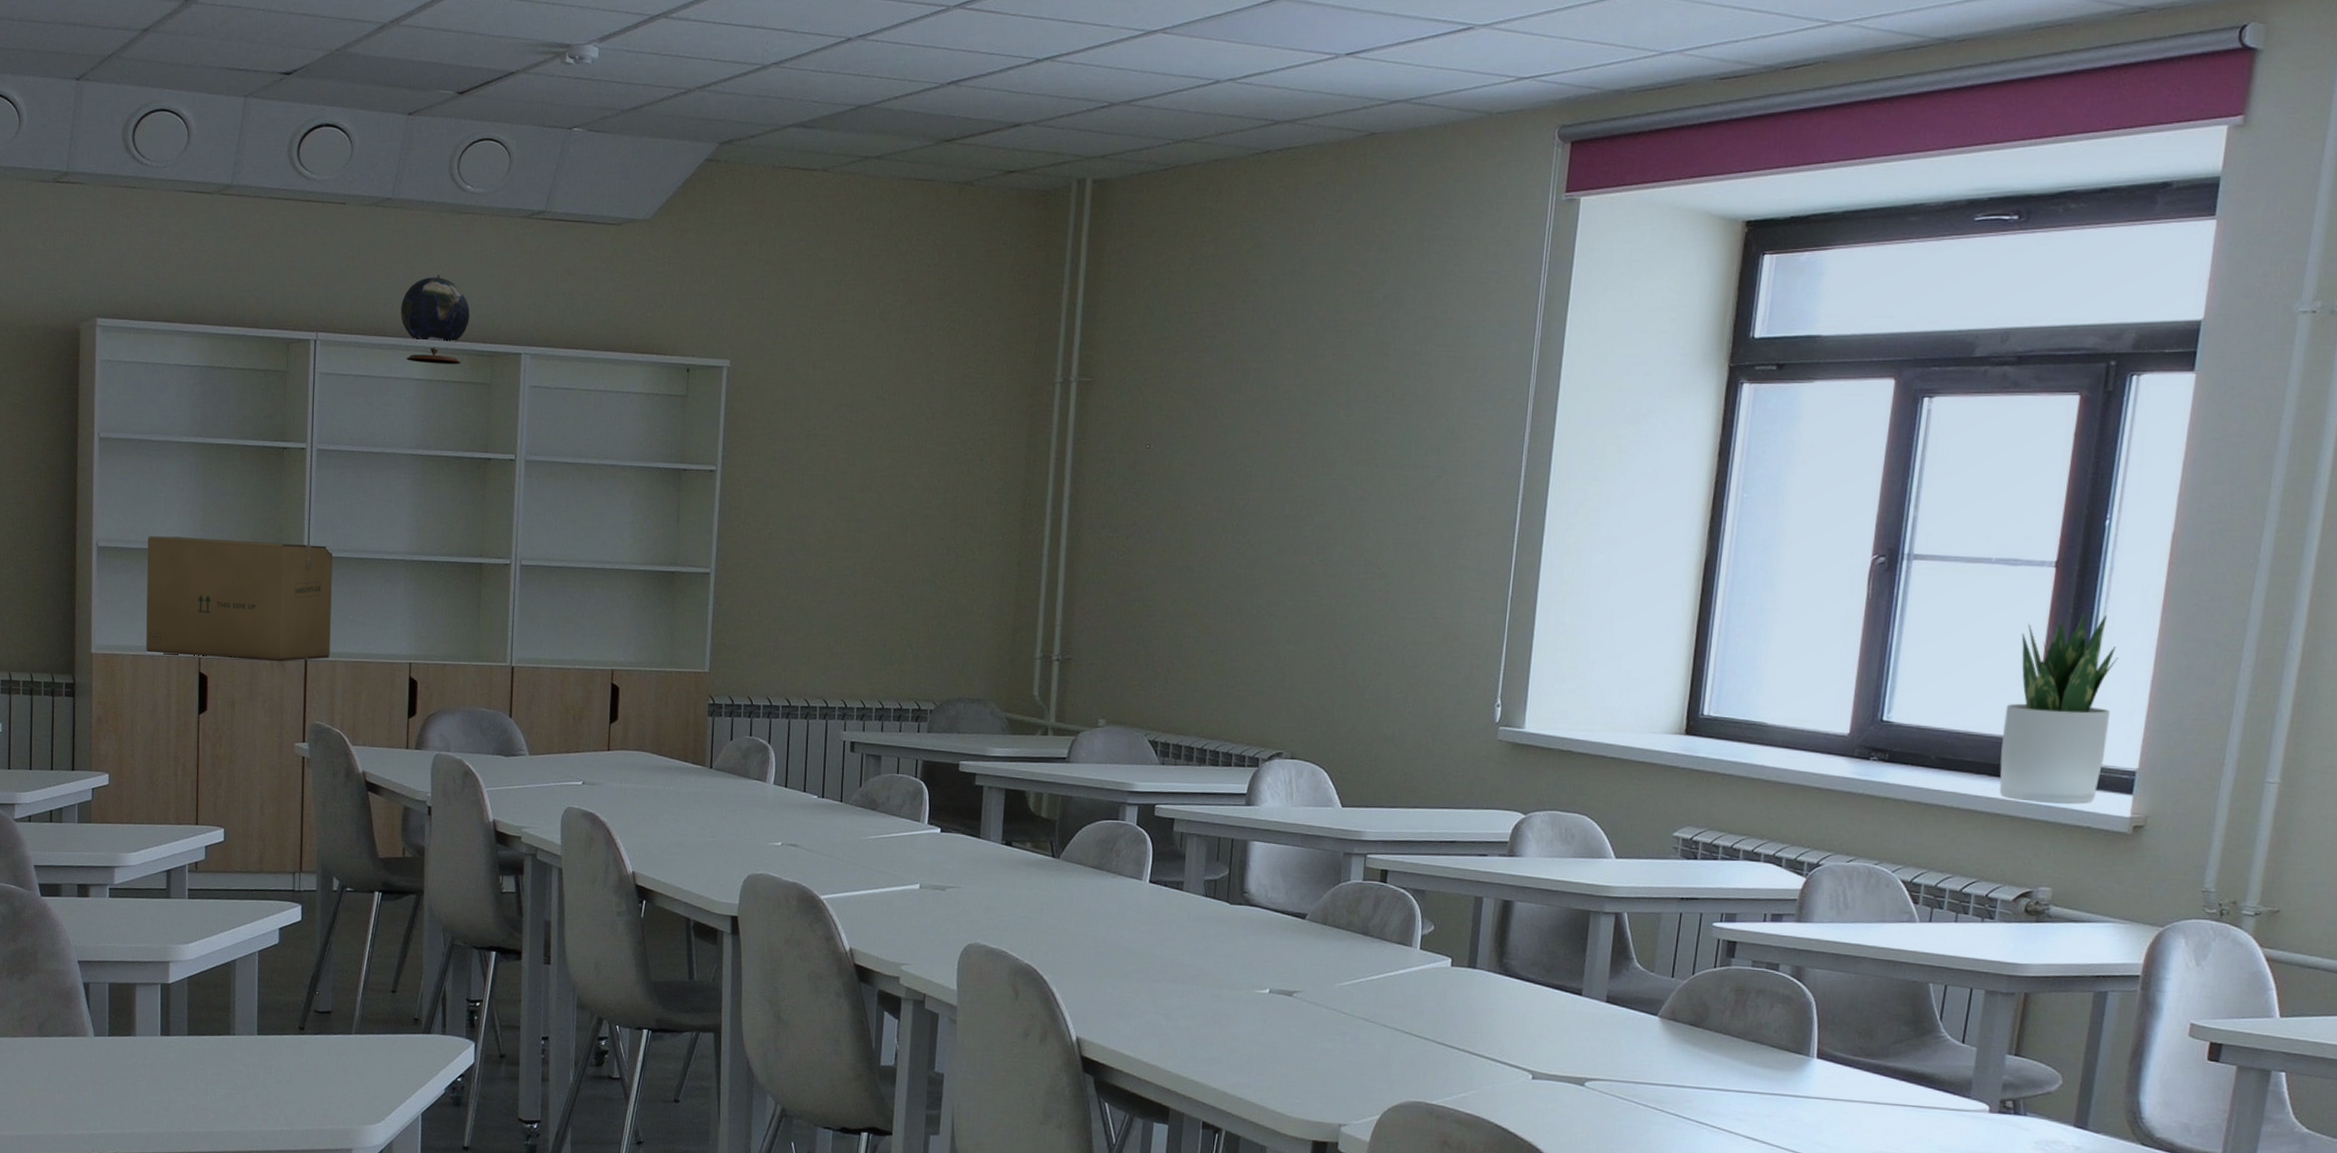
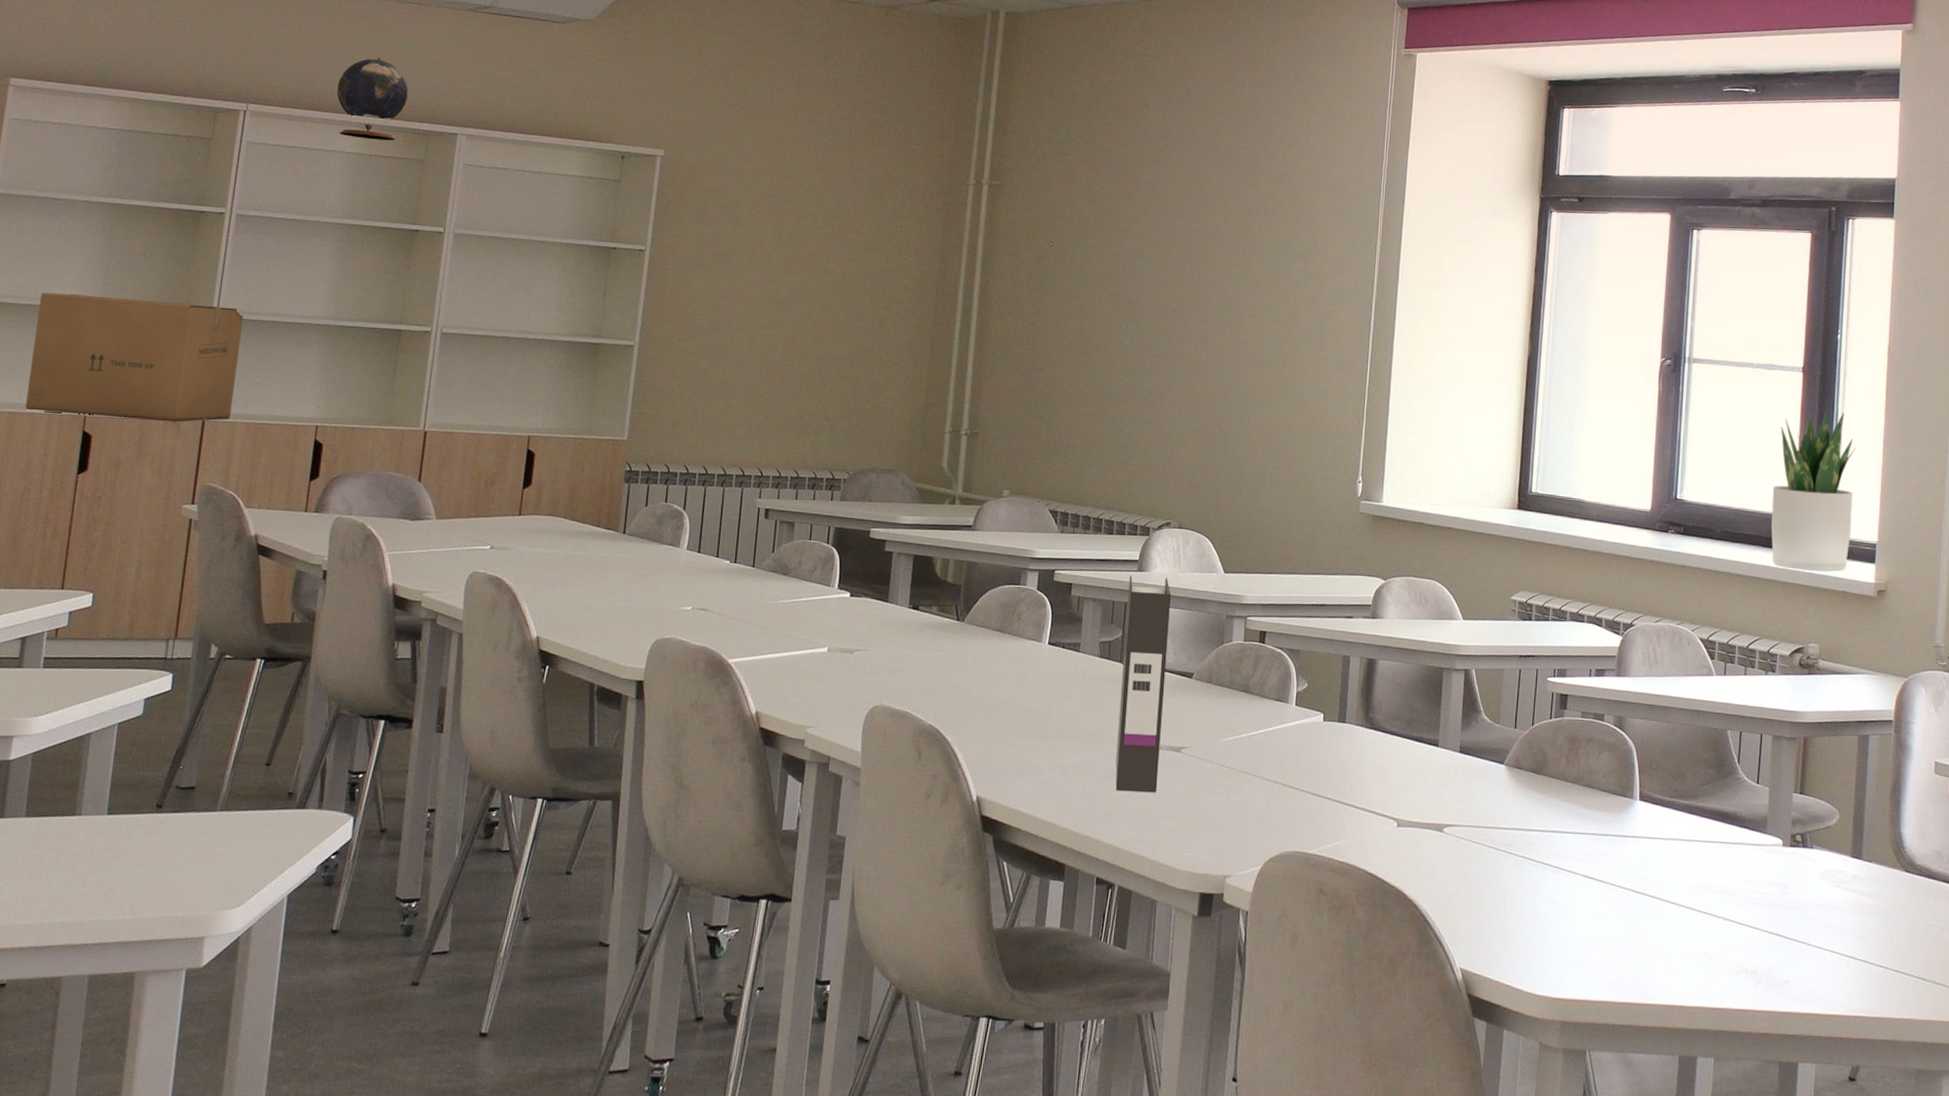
binder: none [1222,809,1282,1038] -> present [1115,575,1171,793]

